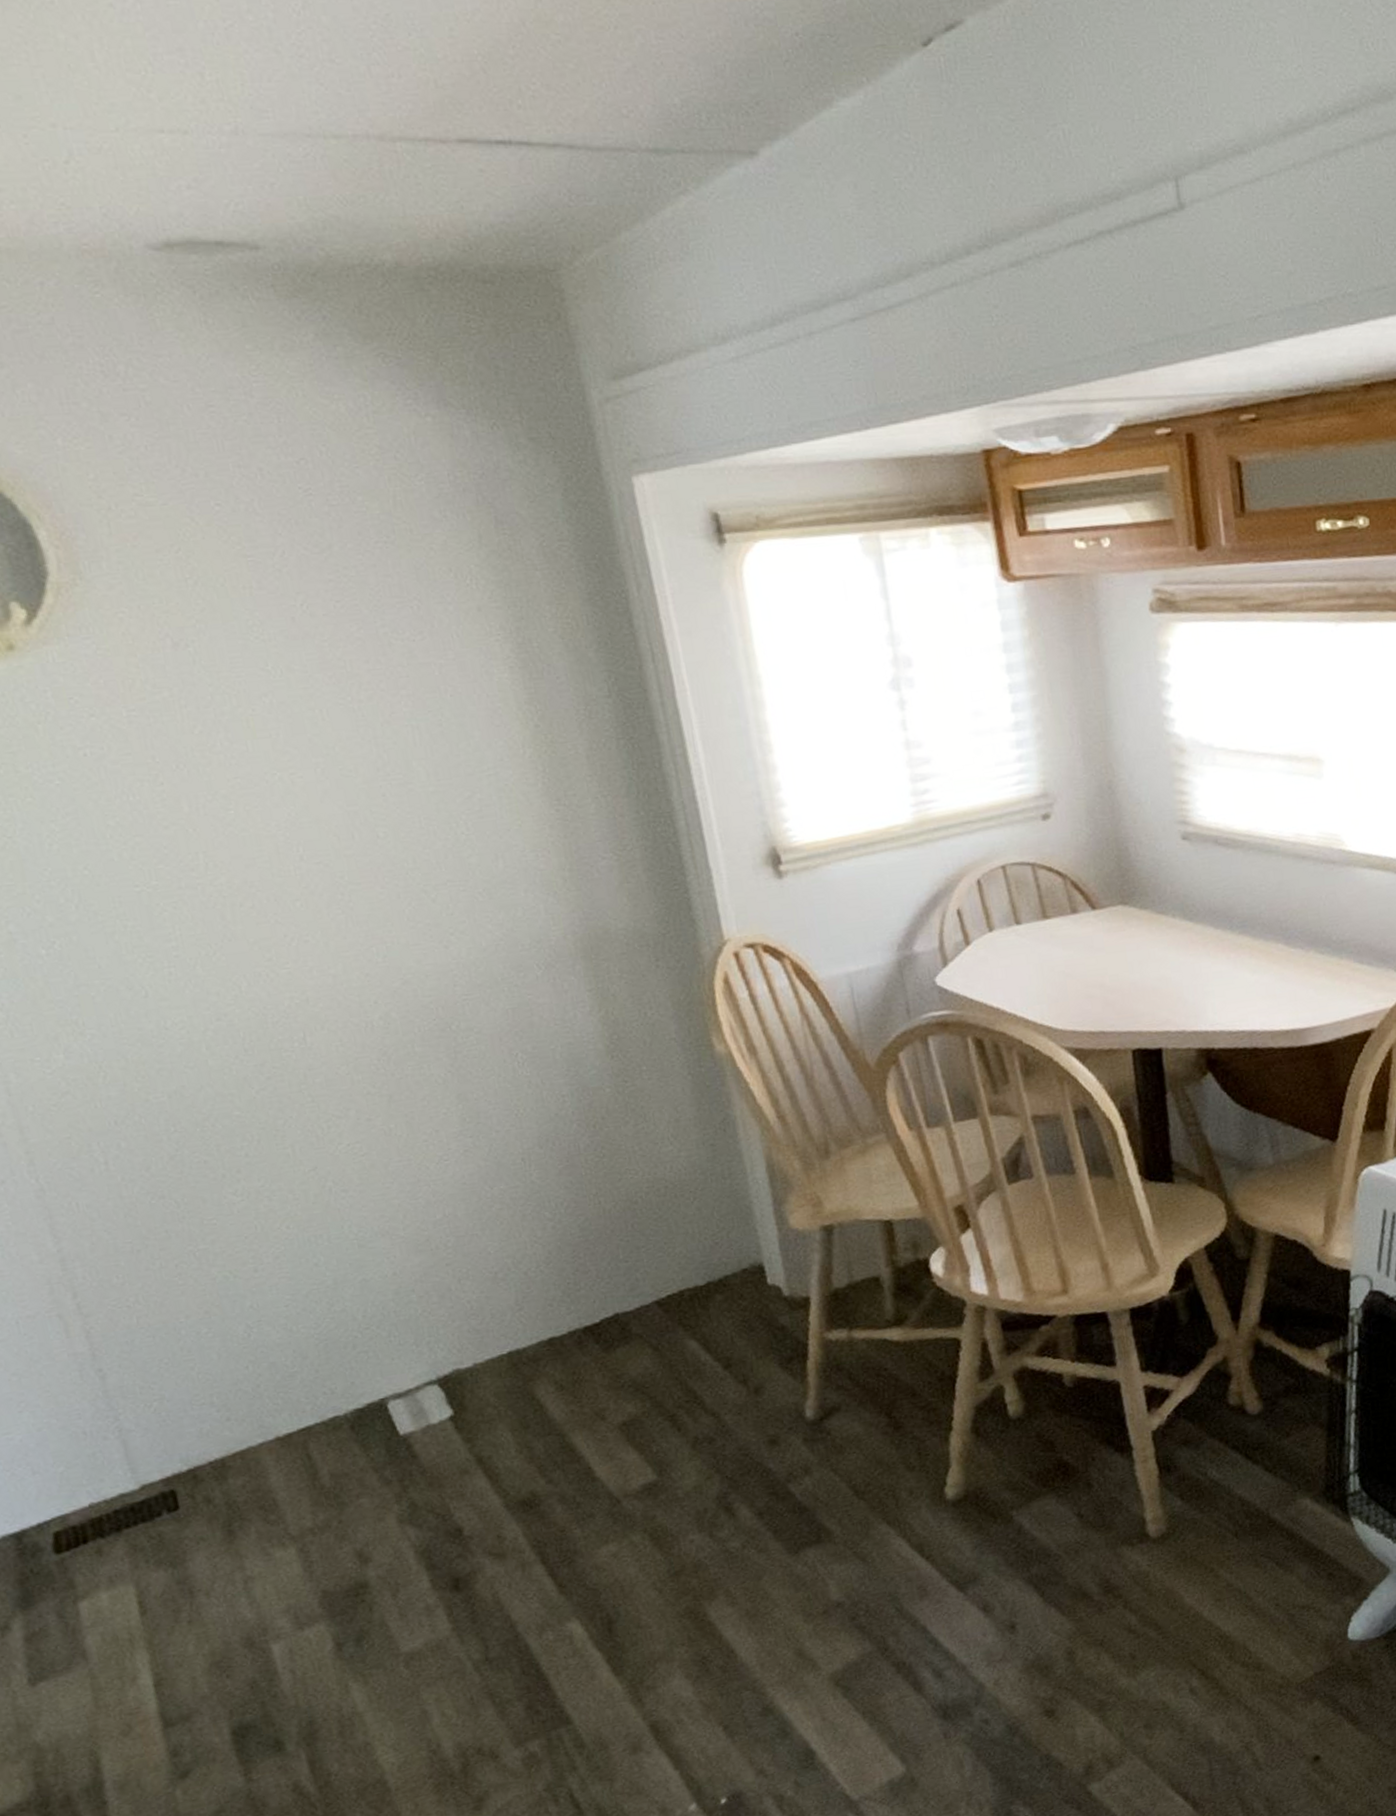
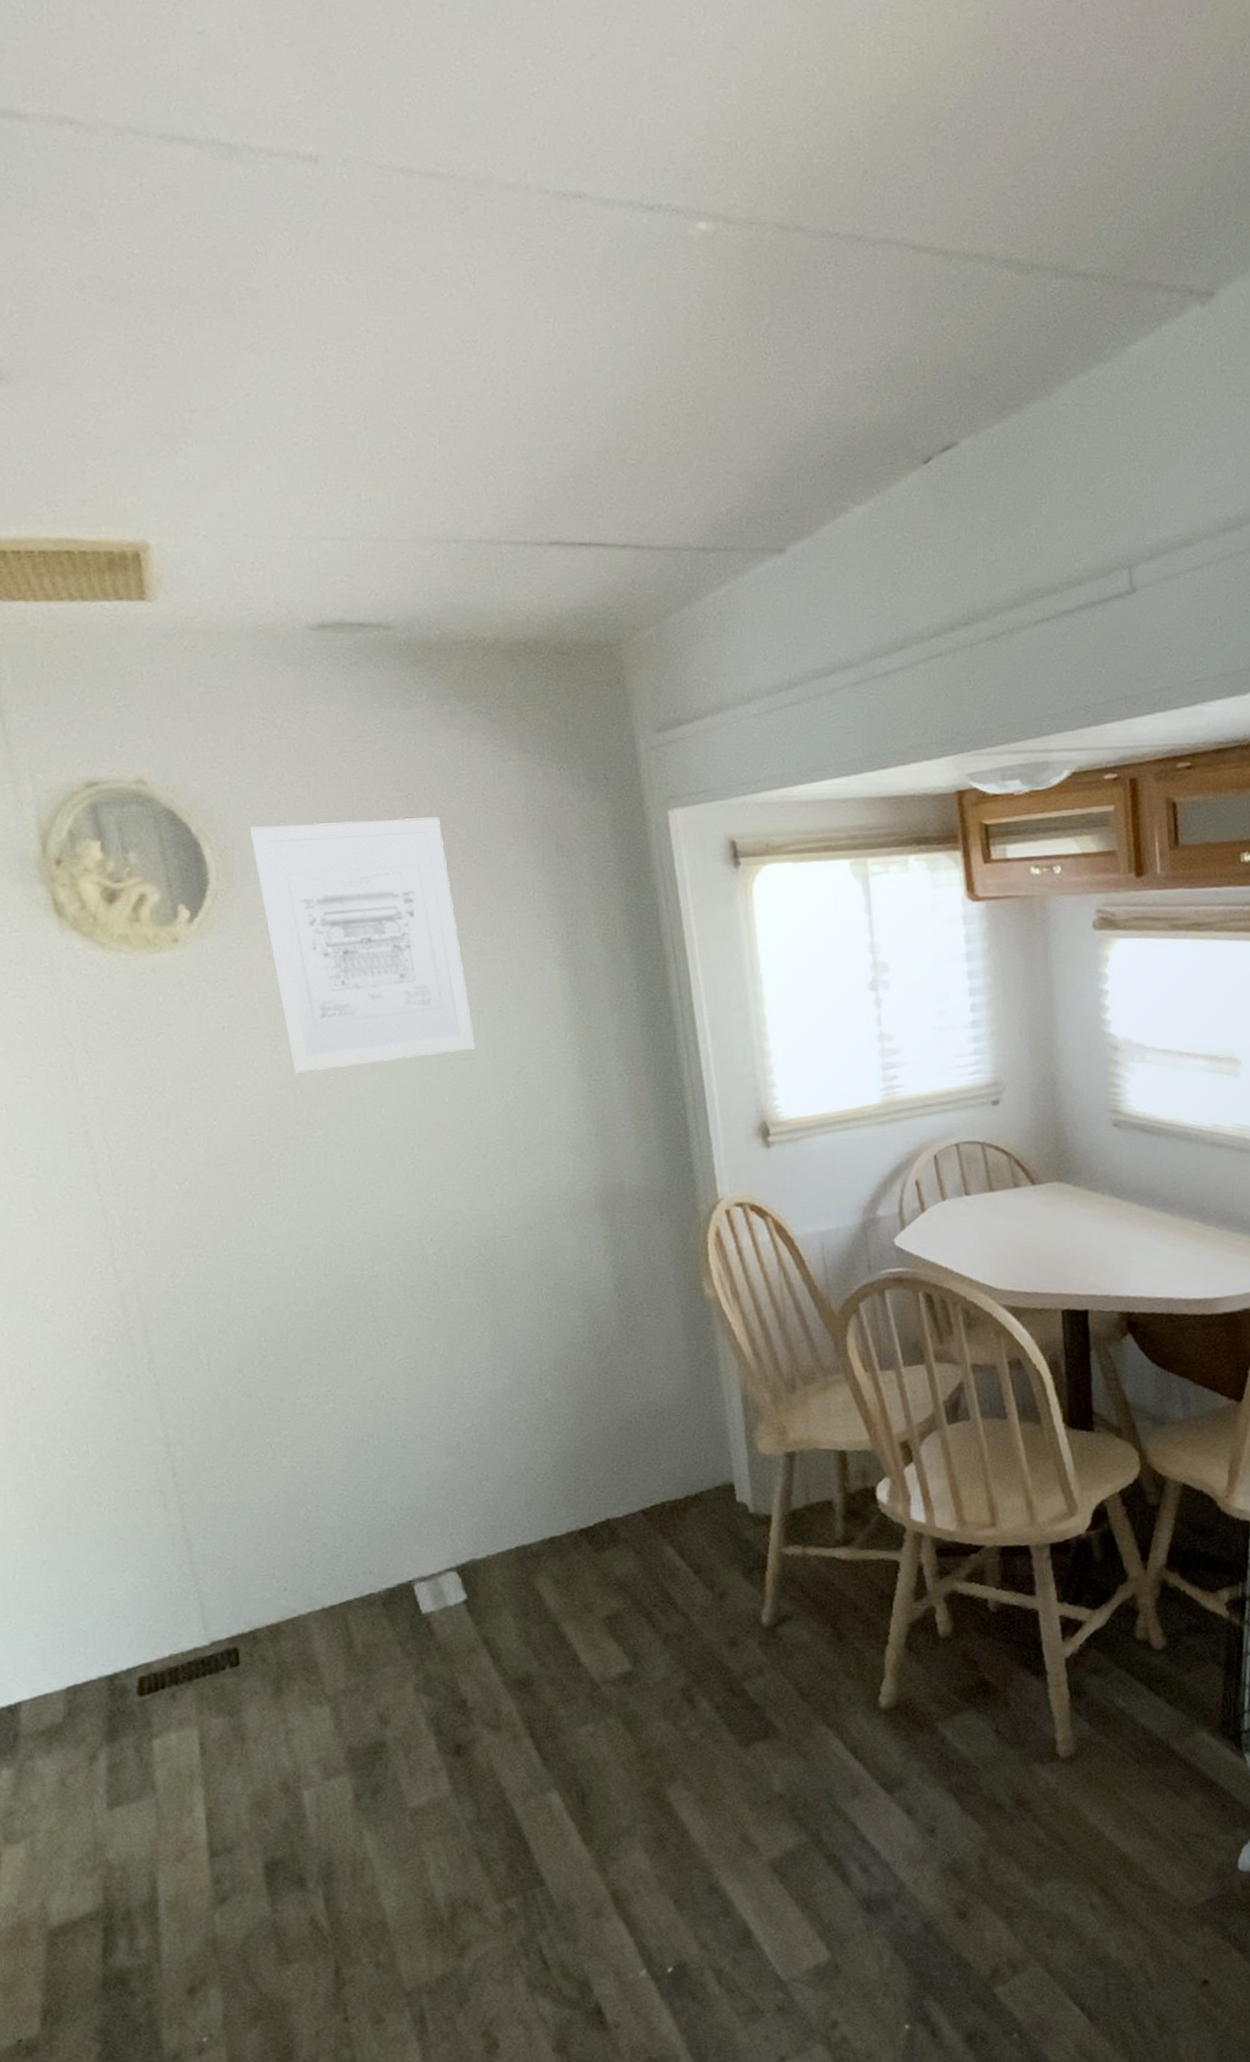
wall art: none [96,487,413,808] -> present [250,817,476,1073]

